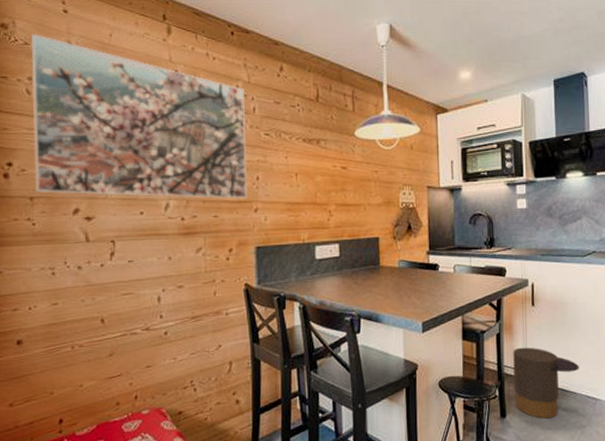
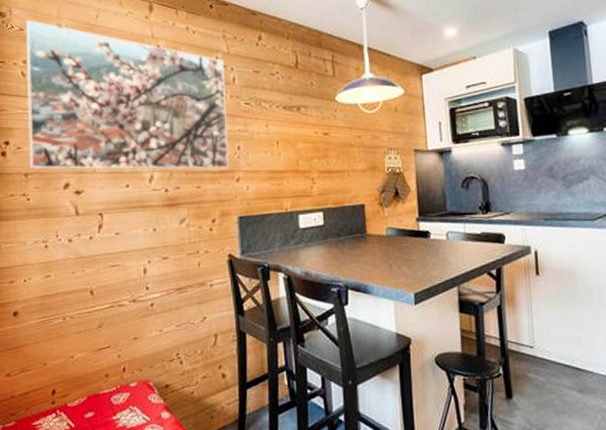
trash can: present [513,347,579,419] -> none [517,320,595,401]

